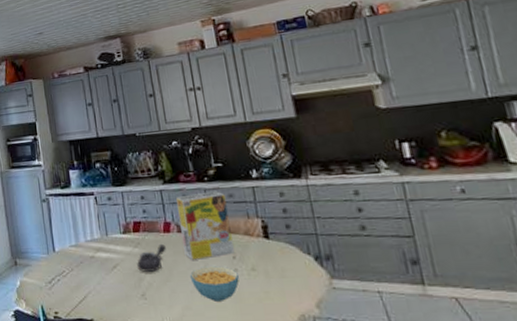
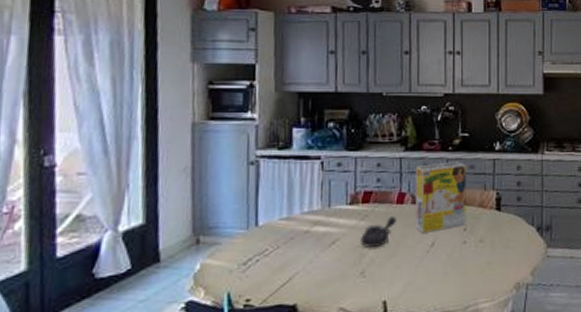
cereal bowl: present [190,266,239,301] -> none [418,238,466,275]

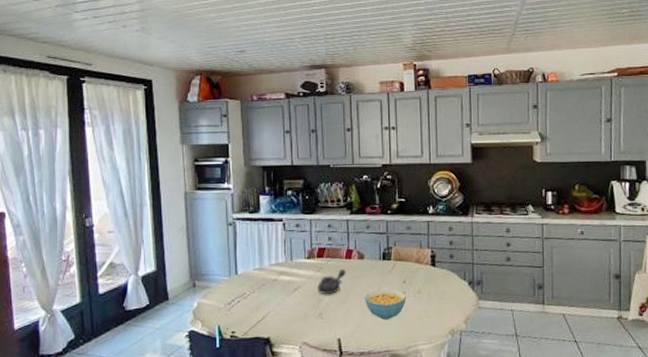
cereal box: present [415,161,466,233] -> none [361,223,405,284]
cereal bowl: none [418,238,466,275] -> present [365,289,406,319]

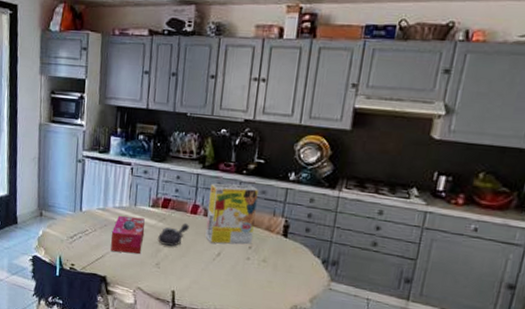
tissue box: none [270,271,304,310] -> present [111,215,145,254]
cereal box: none [361,223,405,284] -> present [205,183,259,245]
cereal bowl: present [365,289,406,319] -> none [205,250,249,282]

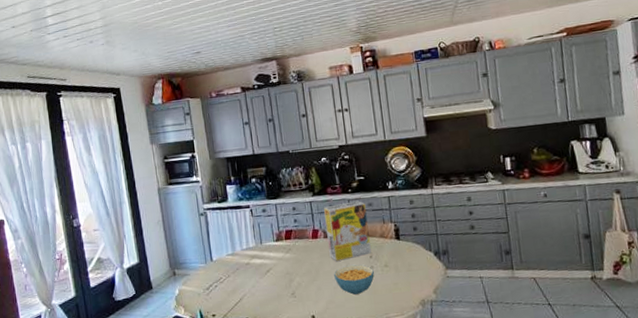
tissue box: present [111,215,145,254] -> none [244,253,276,292]
teapot: present [158,222,189,246] -> none [288,248,314,274]
cereal bowl: none [205,250,249,282] -> present [334,264,374,295]

